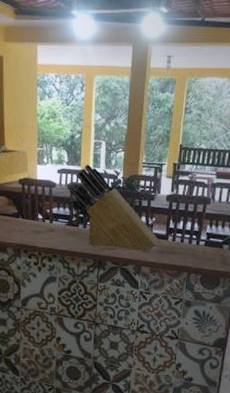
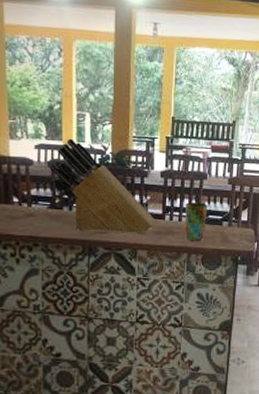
cup: none [186,225,209,263] -> present [185,202,207,242]

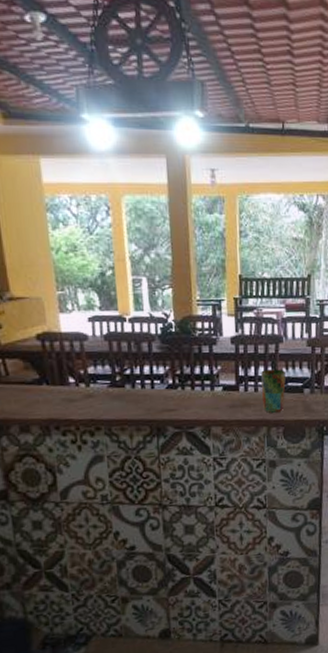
knife block: present [49,138,154,234] -> none [105,307,227,410]

